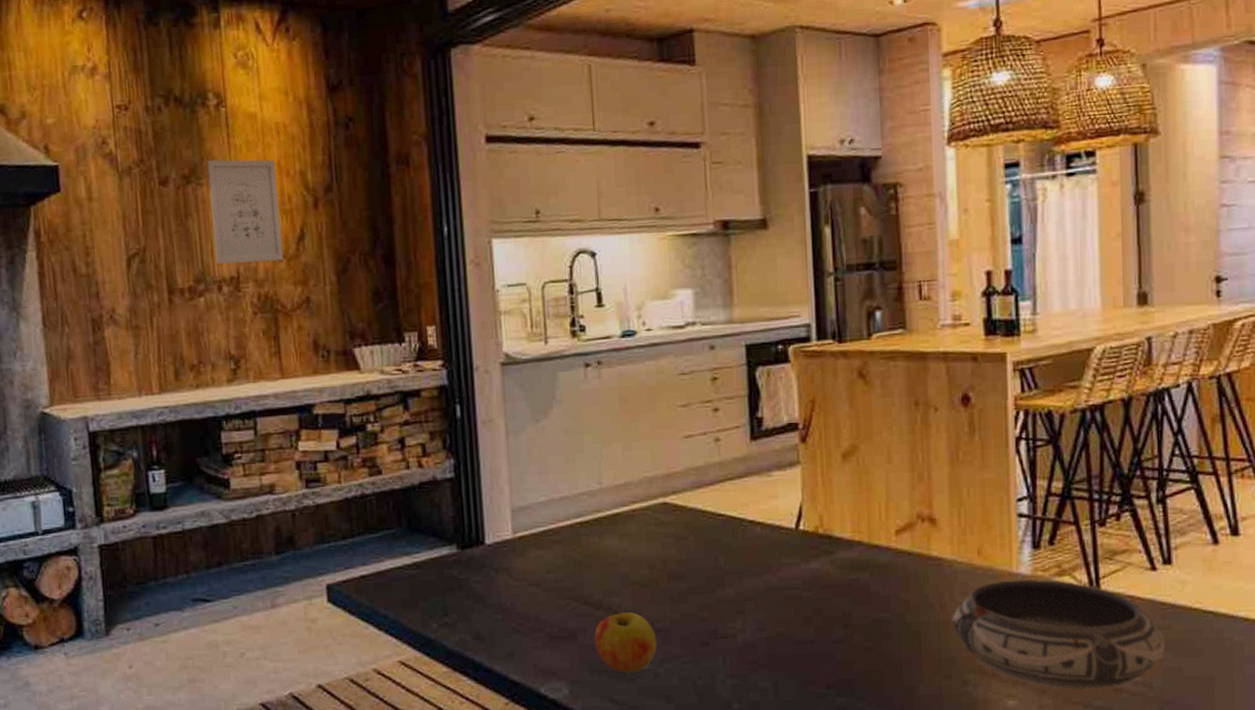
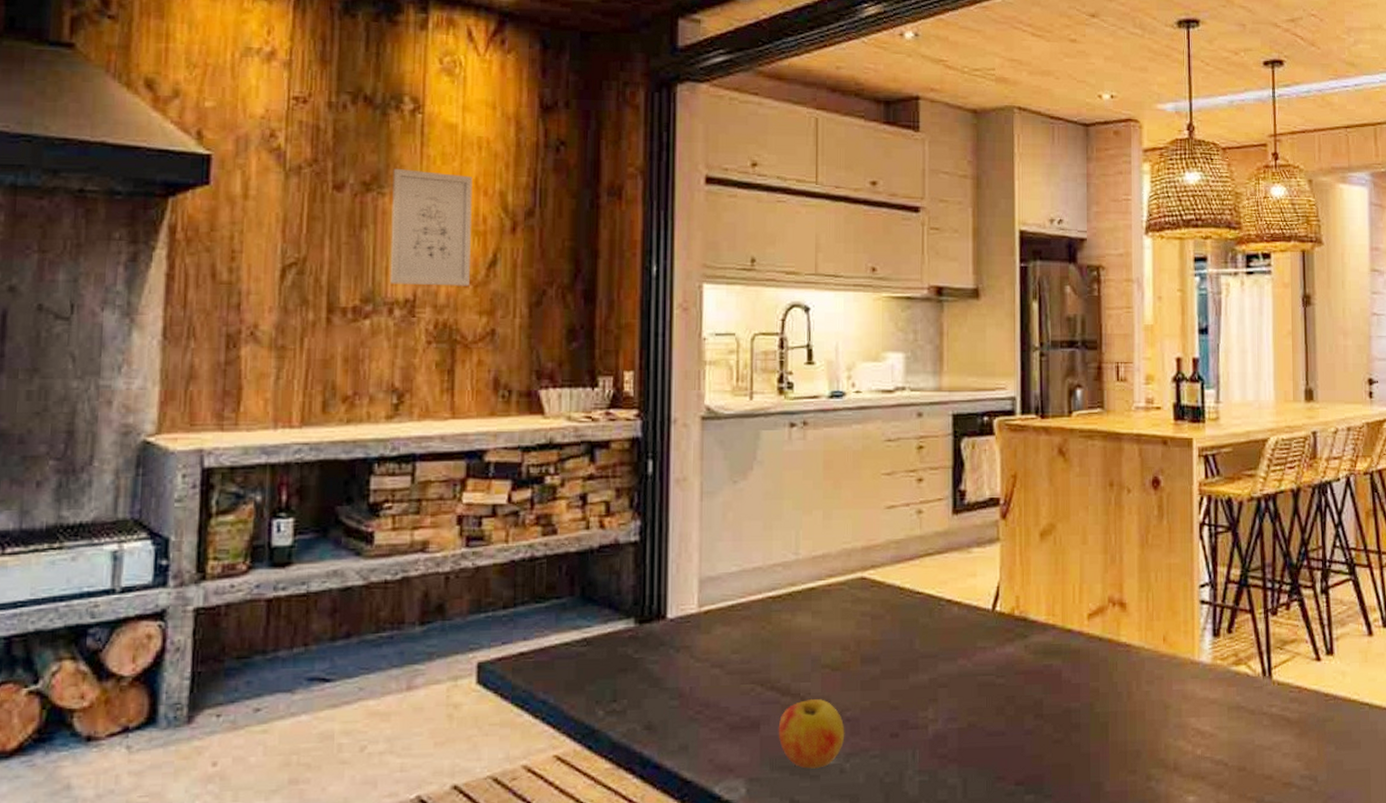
bowl: present [952,580,1165,691] -> none [1138,668,1328,785]

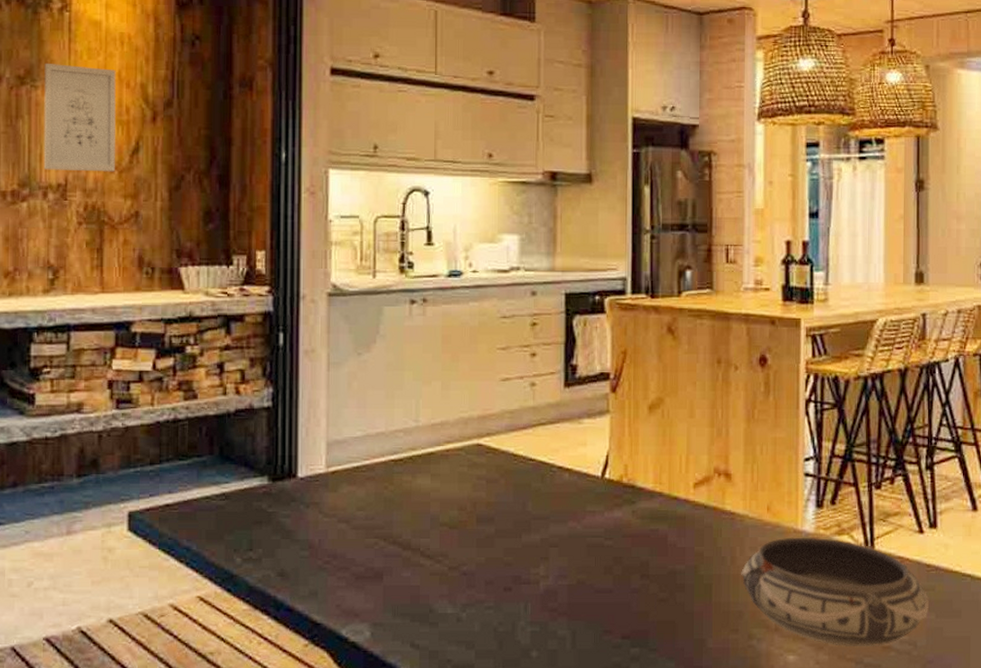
apple: present [778,699,845,769] -> none [400,554,462,617]
bowl: none [1138,668,1328,785] -> present [741,537,929,648]

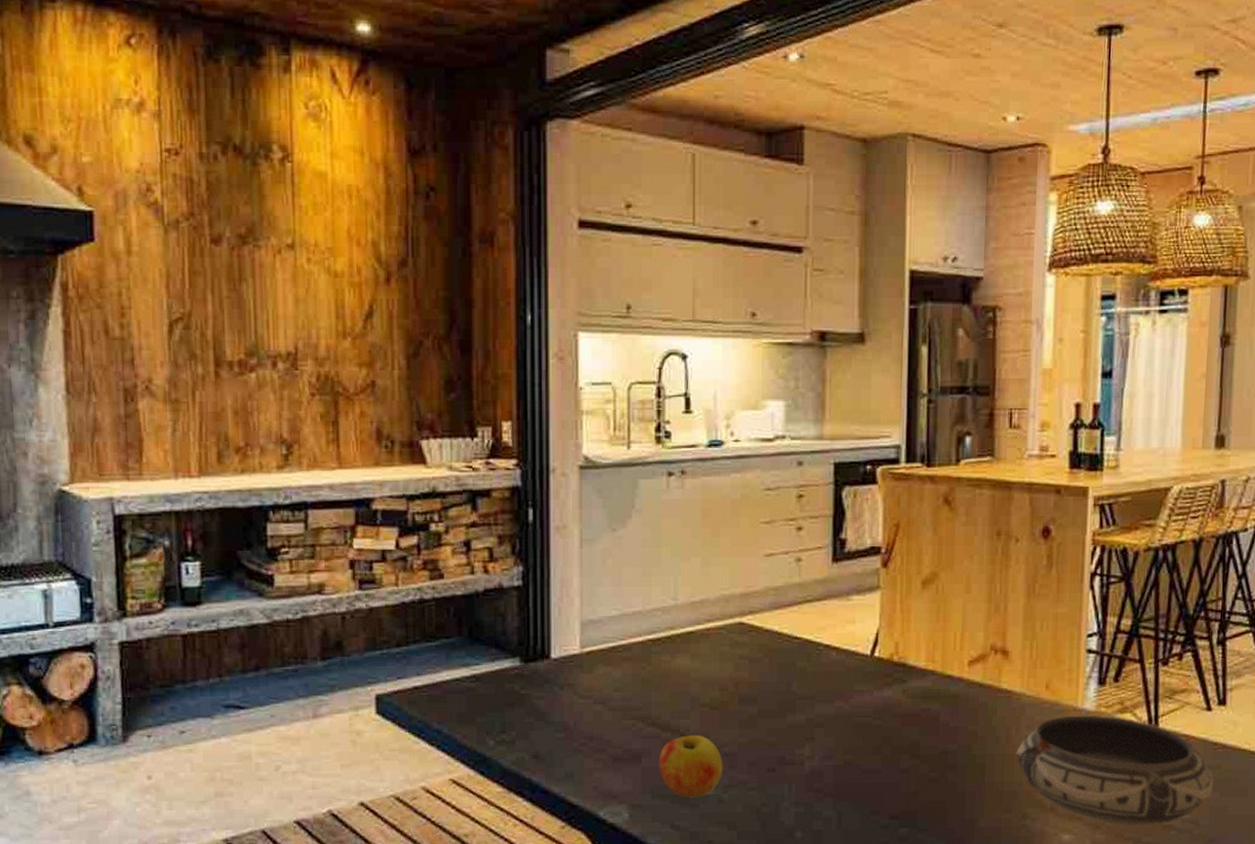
wall art: present [43,64,116,172] -> none [267,221,348,339]
apple: none [400,554,462,617] -> present [659,735,723,798]

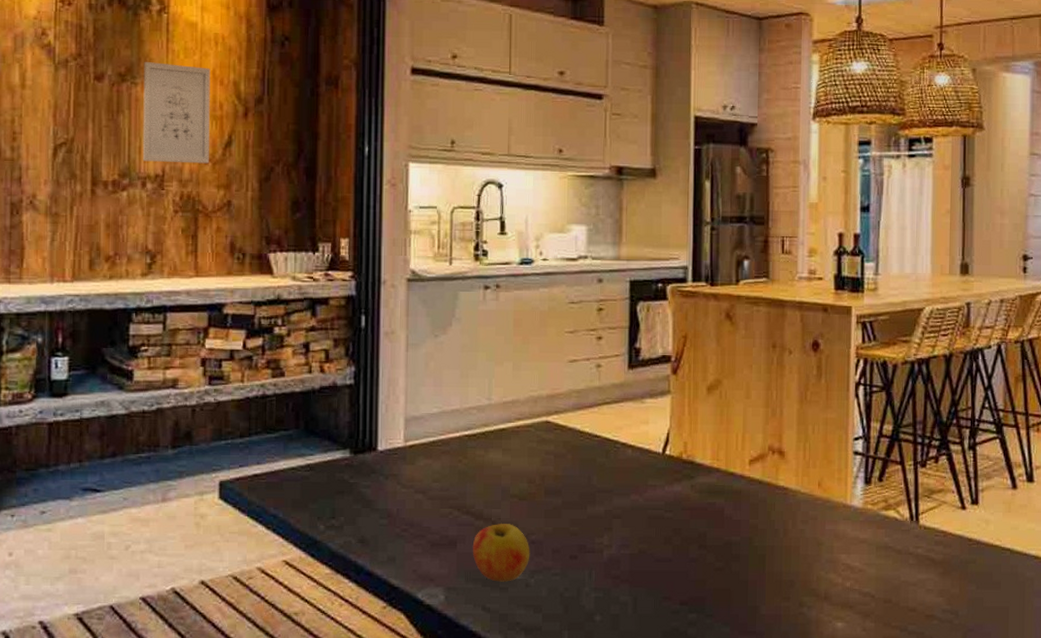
wall art: none [267,221,348,339] -> present [142,62,211,164]
bowl: present [1016,715,1214,827] -> none [793,511,970,616]

